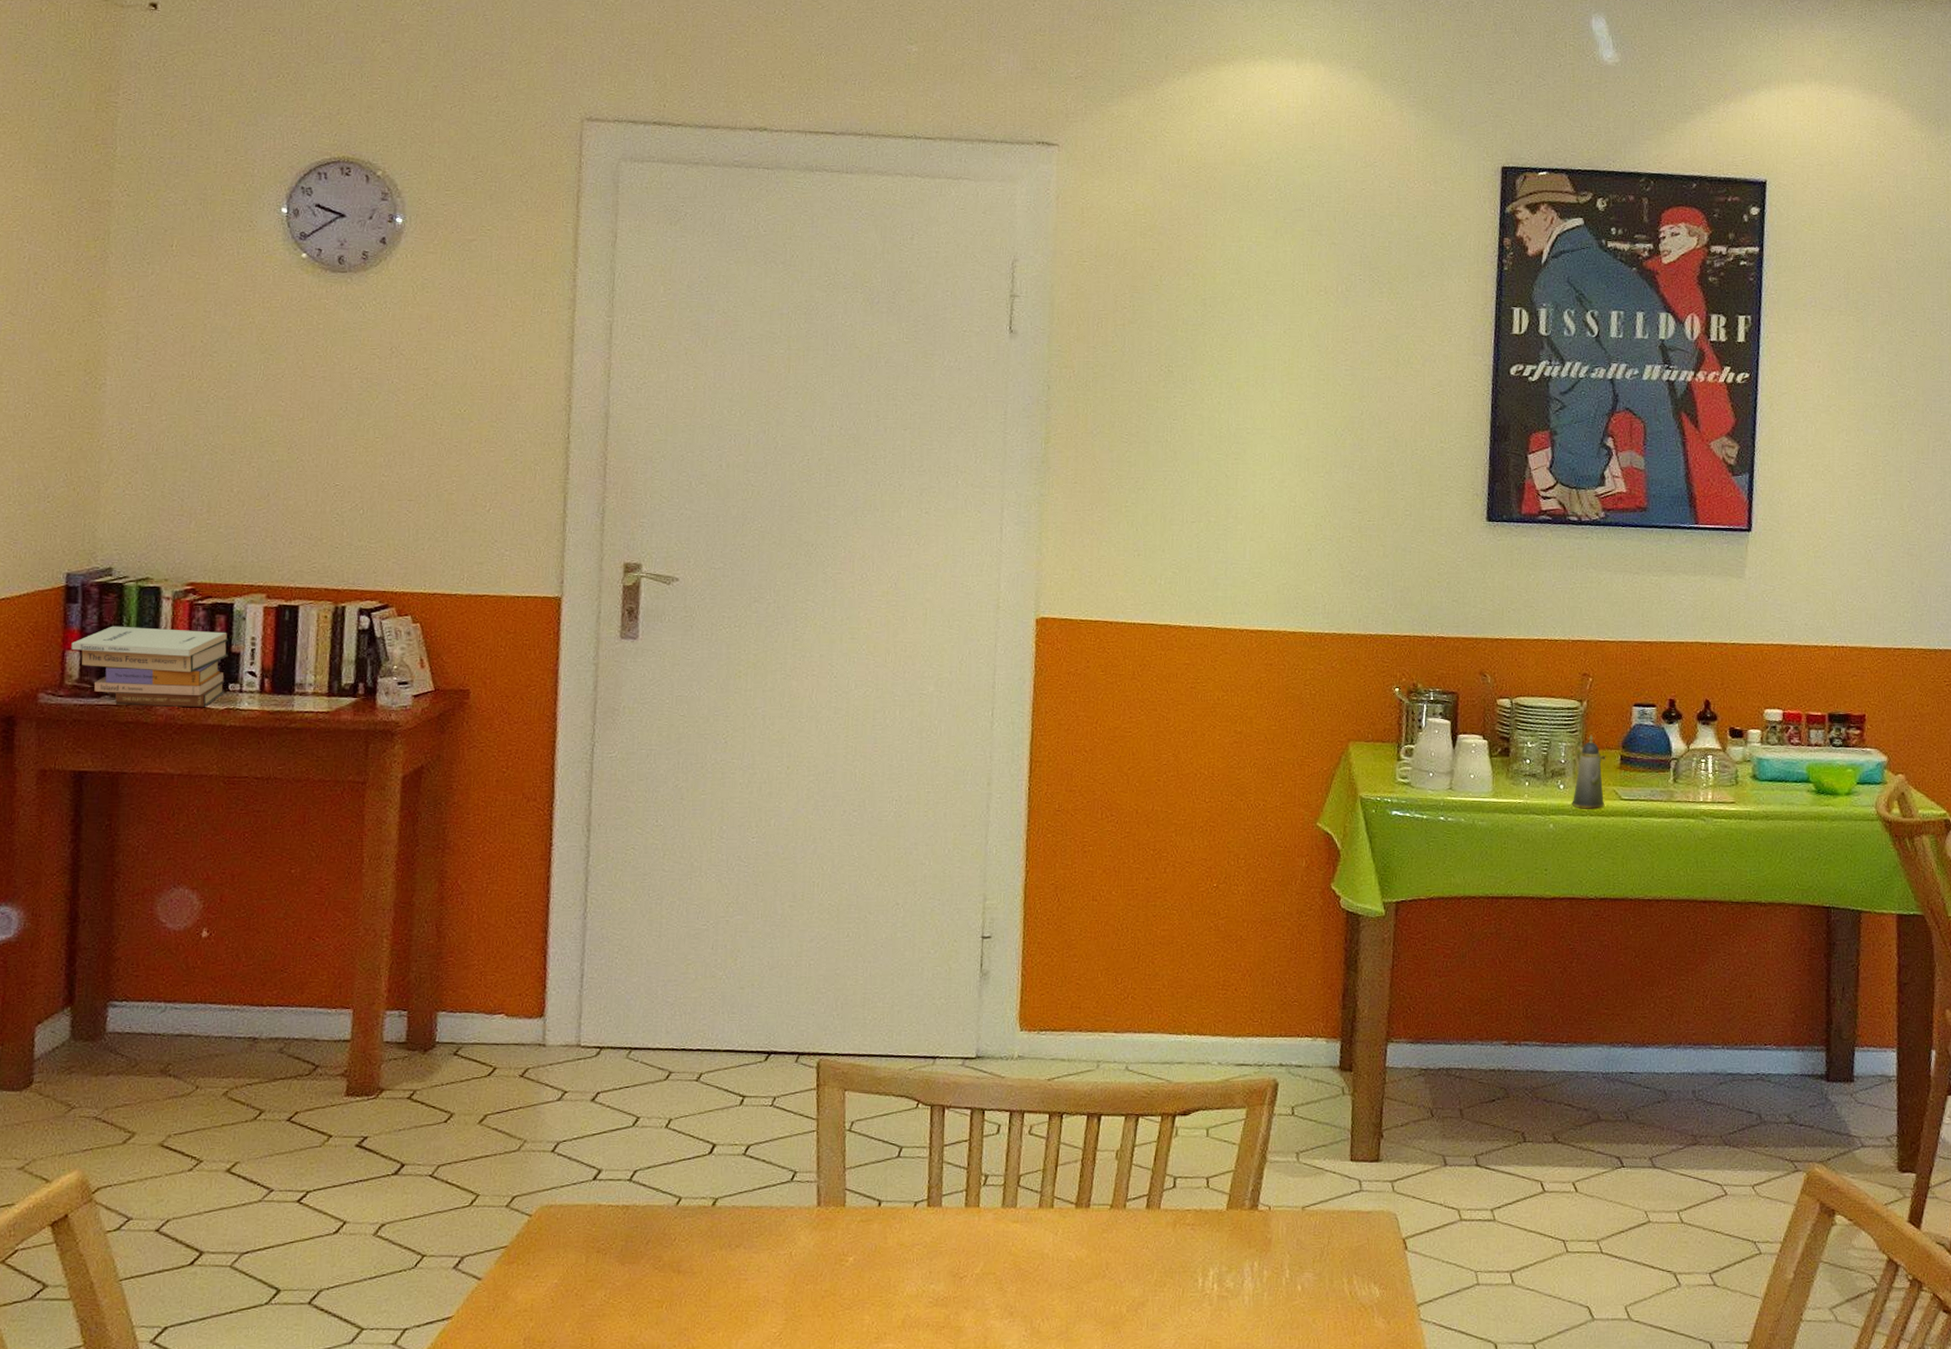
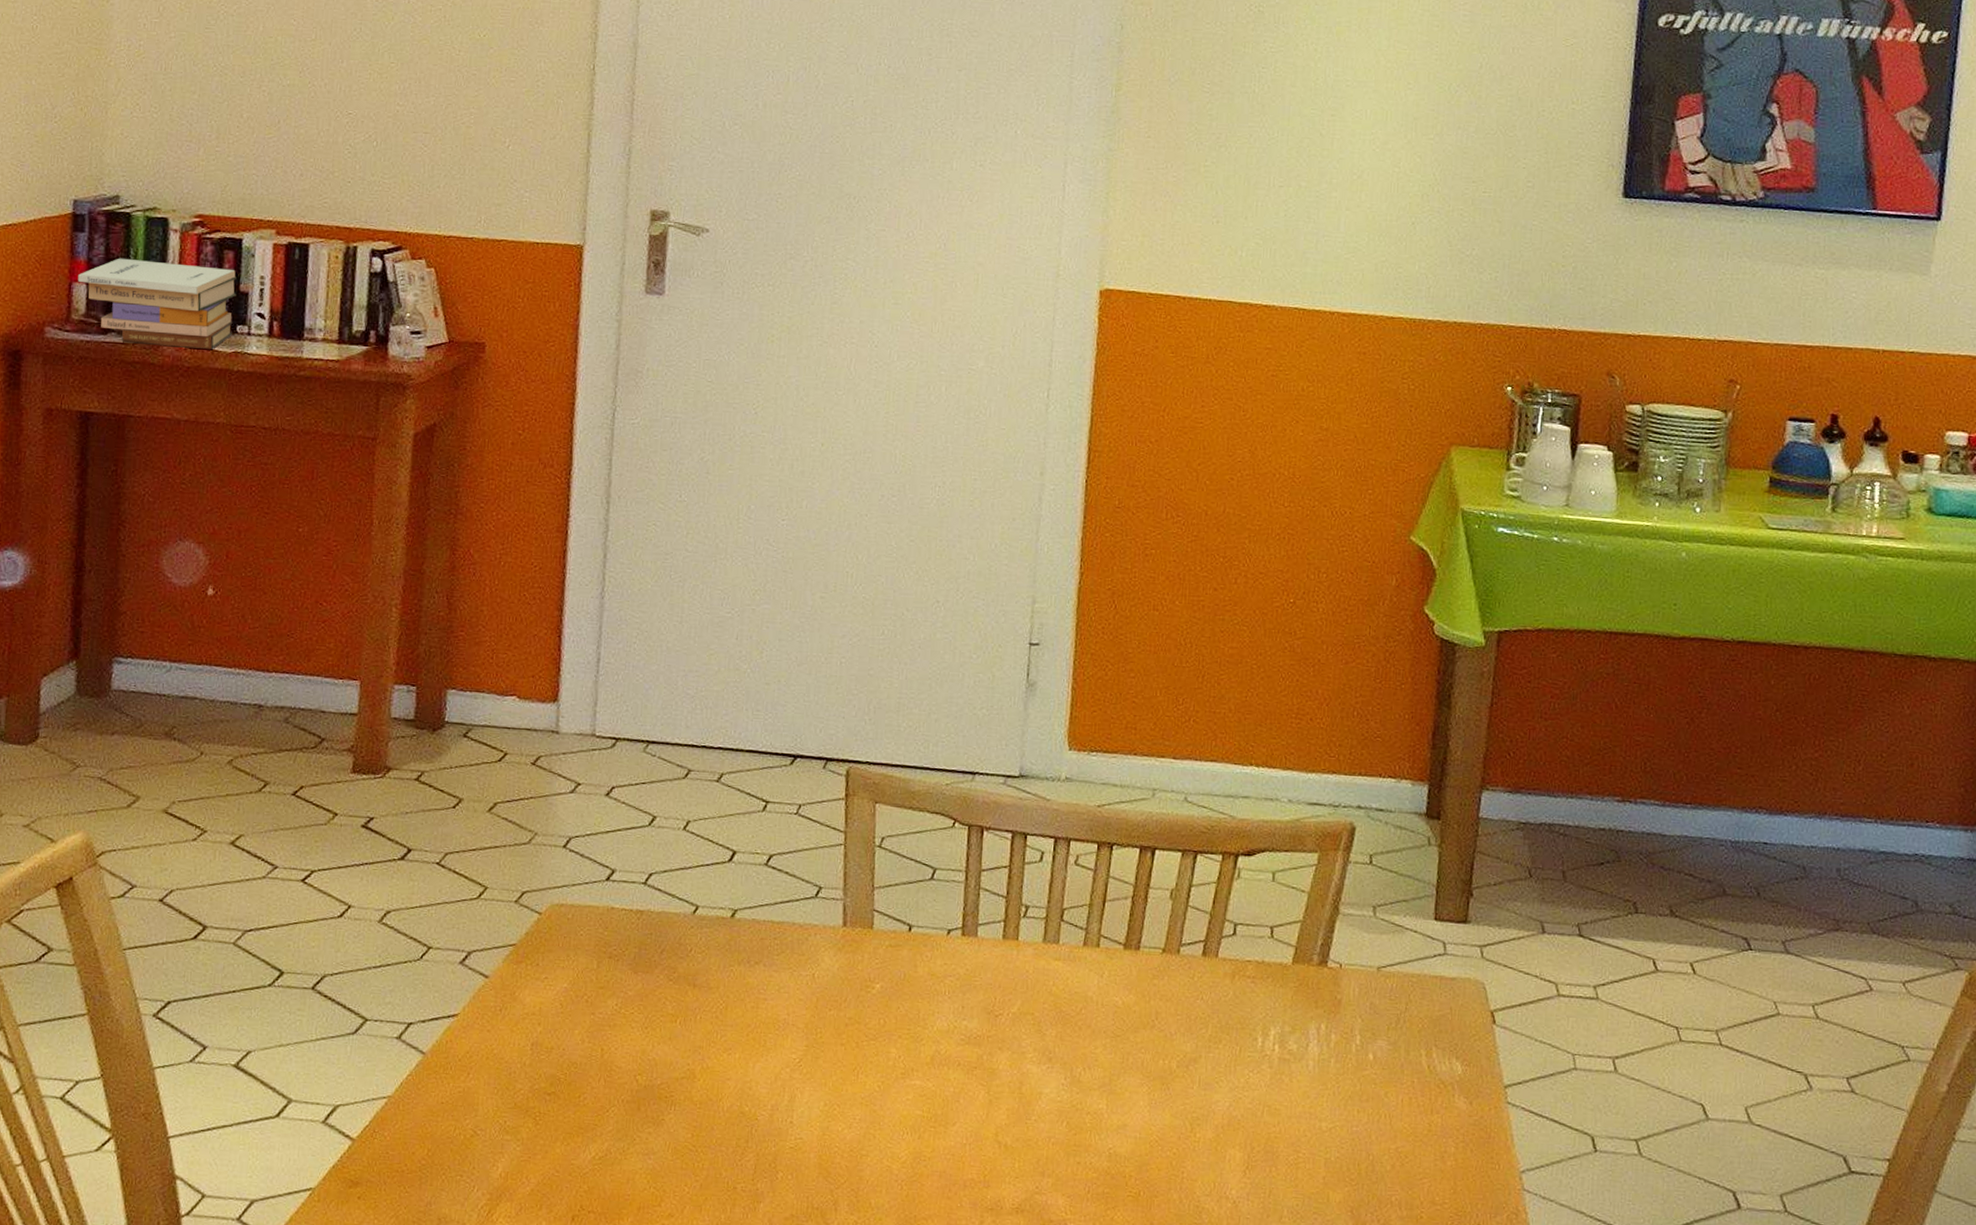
coffee pot: present [1572,735,1606,809] -> none [1709,452,1753,538]

